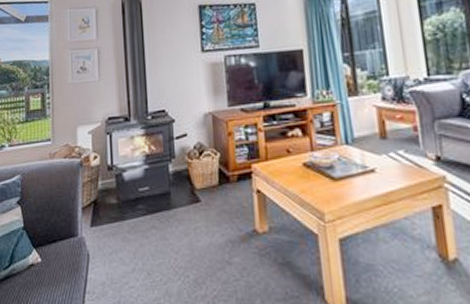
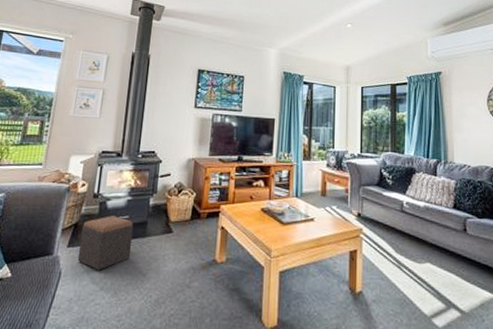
footstool: none [101,188,159,250] -> present [77,216,134,270]

